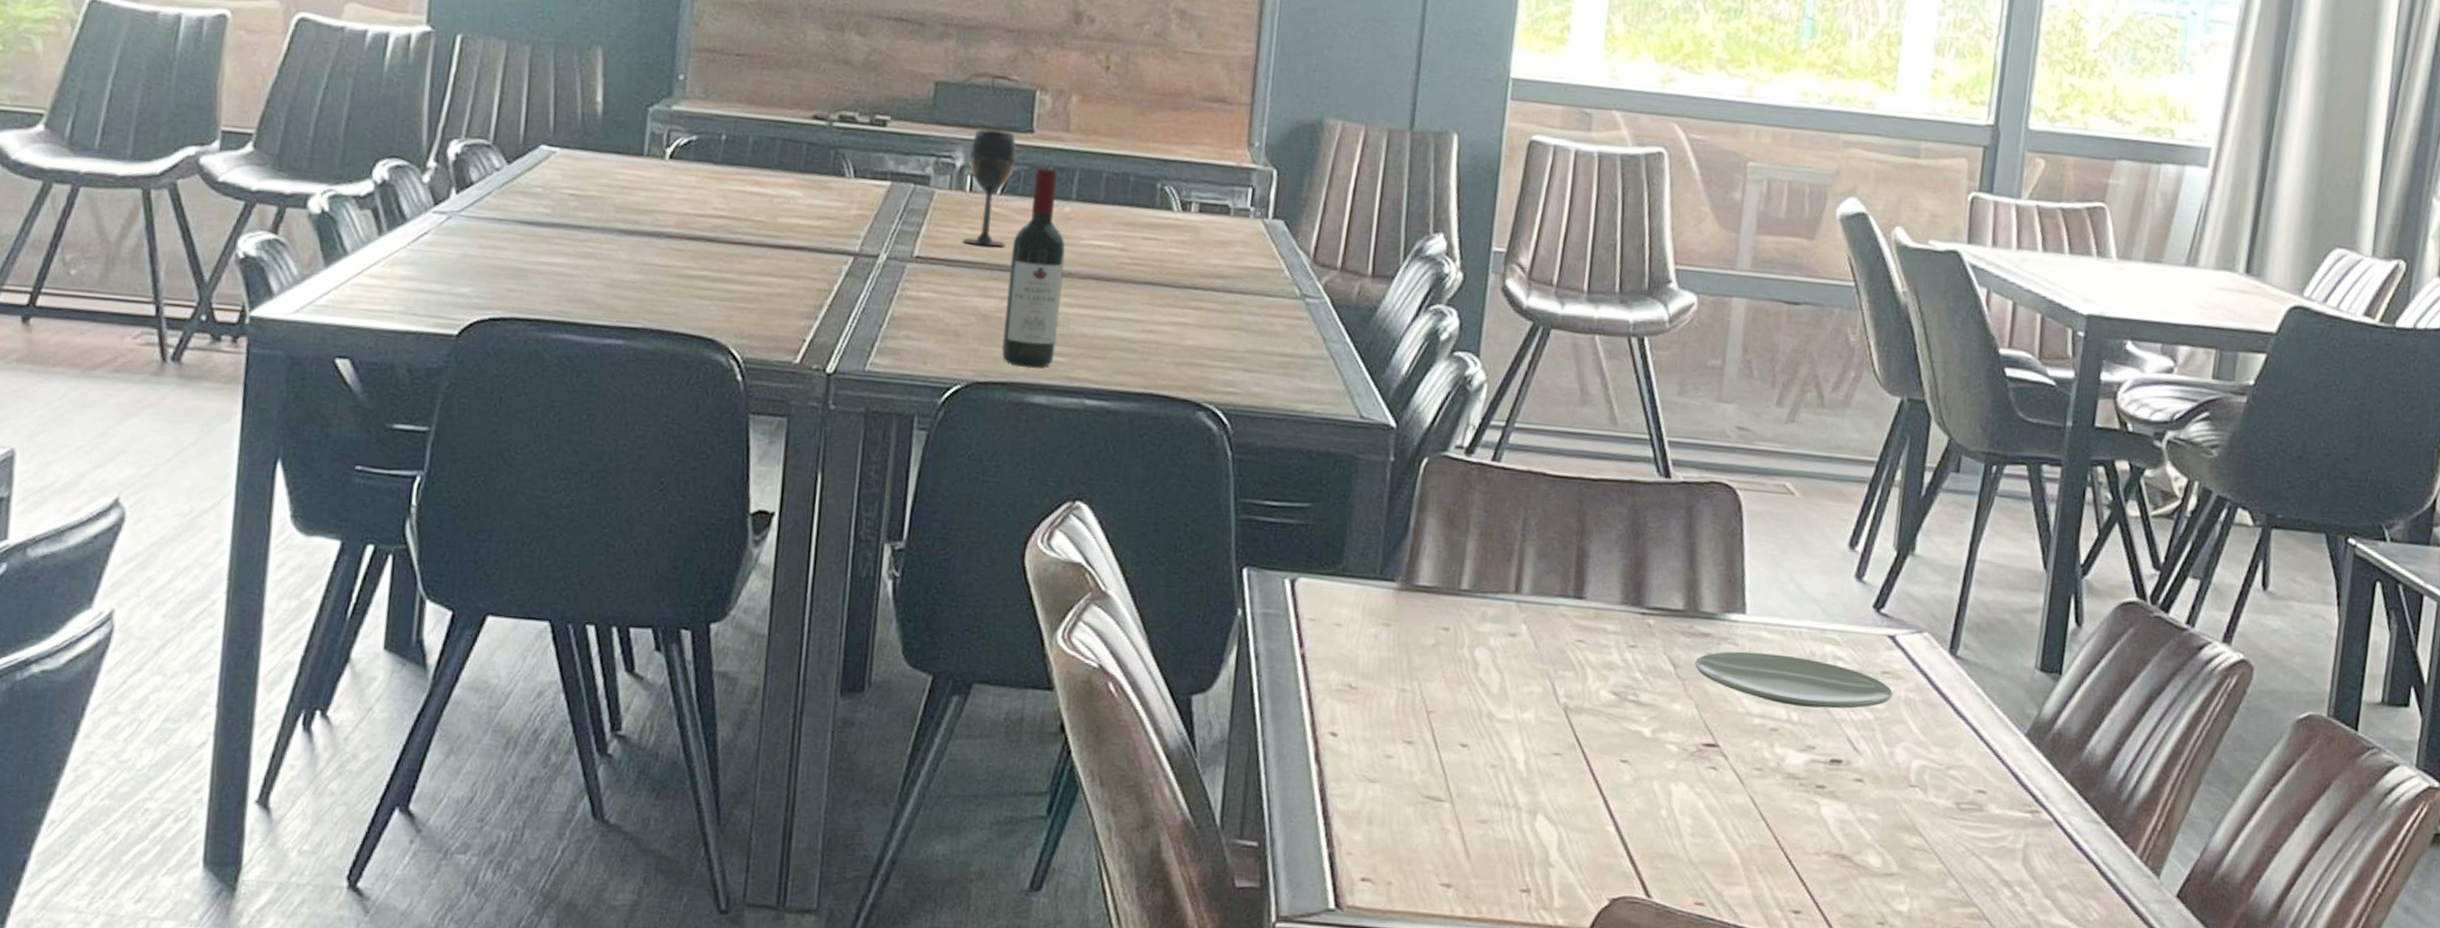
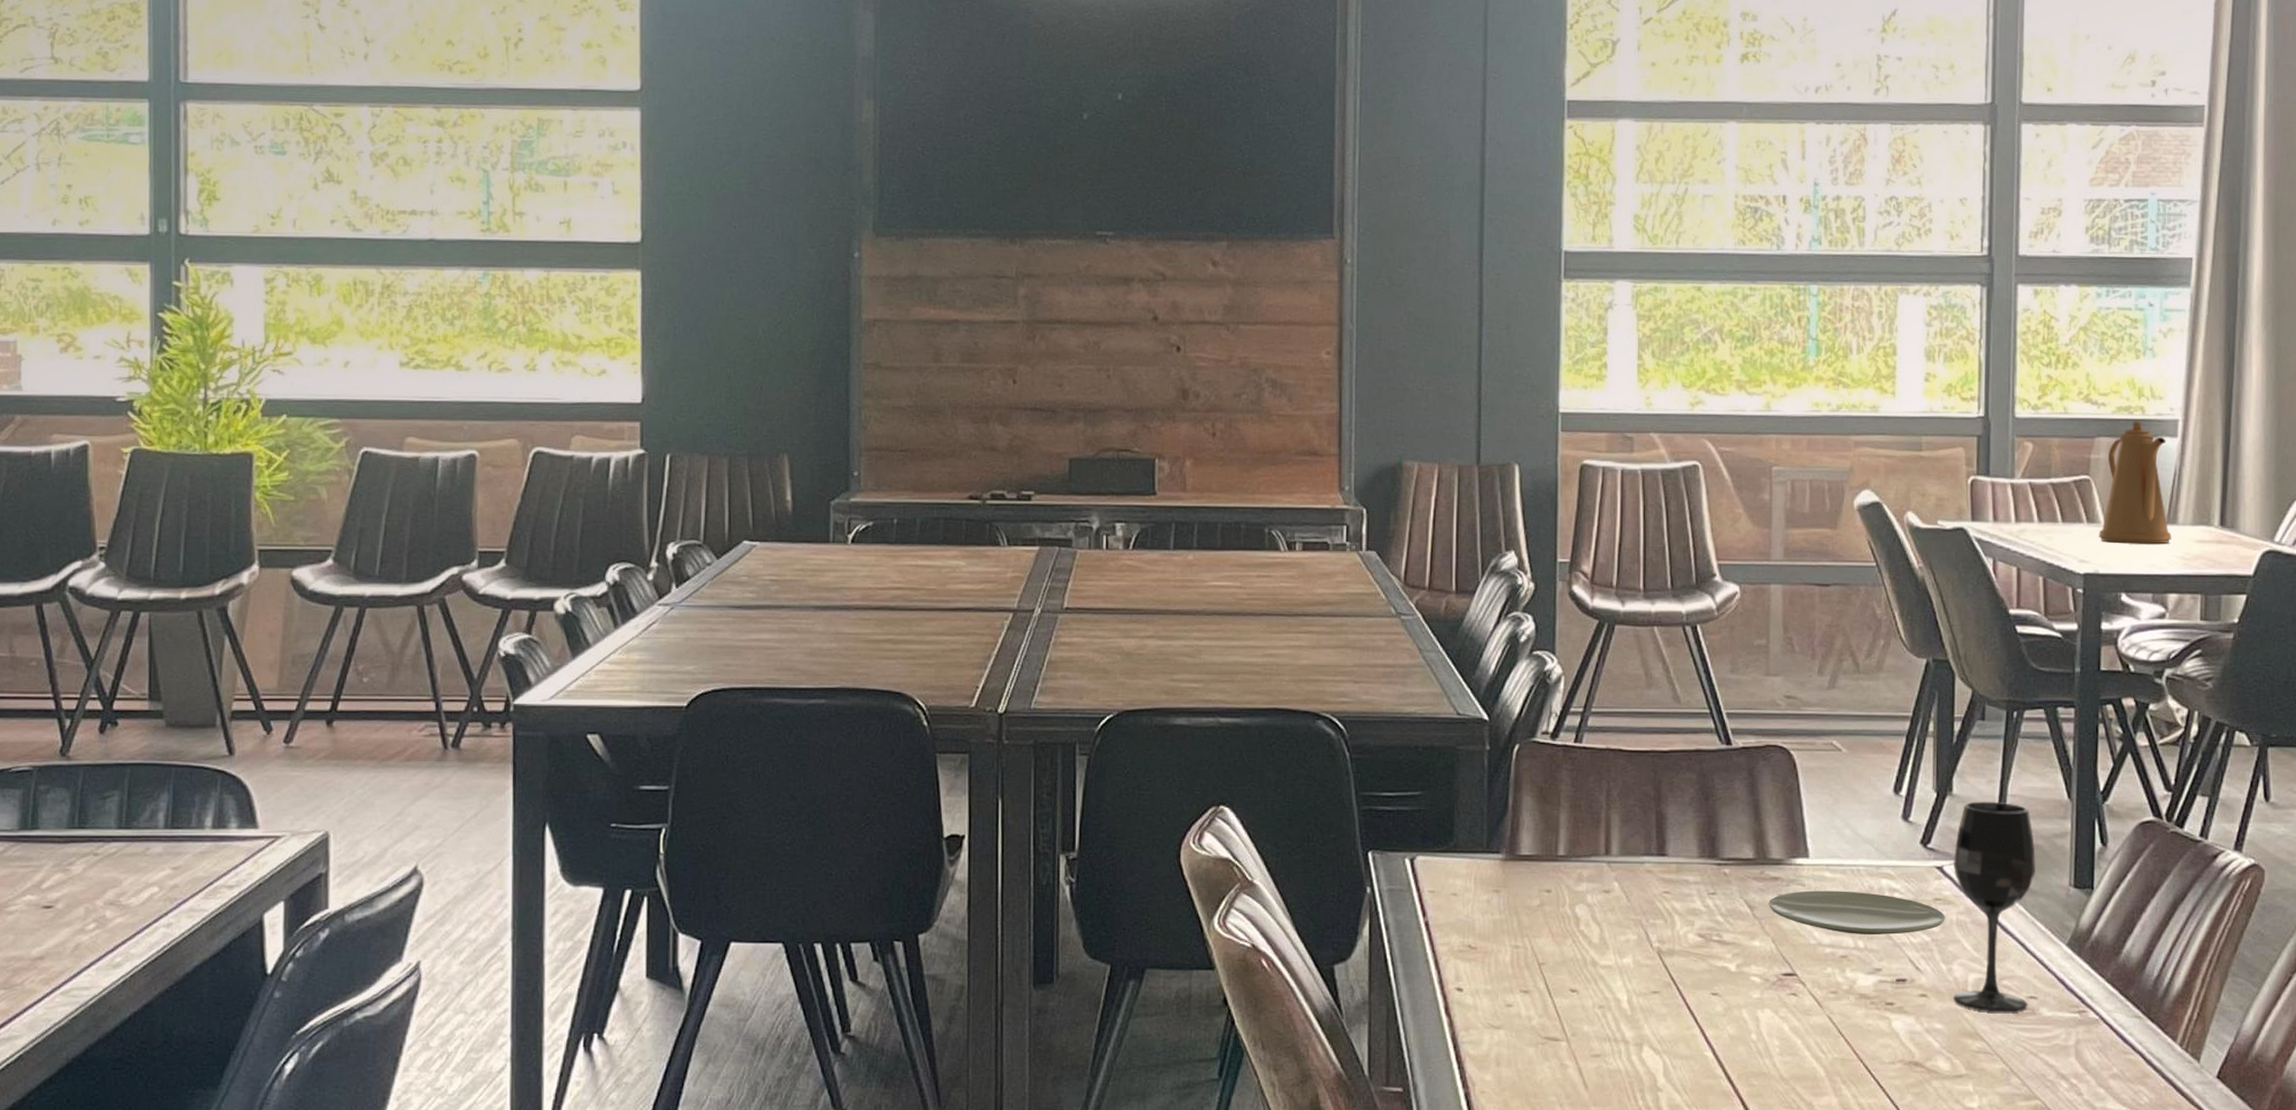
wine glass: present [963,129,1017,247] -> none [1103,495,1144,595]
wine bottle: present [1001,168,1066,367] -> none [1145,524,1192,693]
wine glass: none [1892,564,2001,807] -> present [1953,801,2035,1013]
coffee pot: none [2108,145,2195,288] -> present [2099,421,2172,543]

